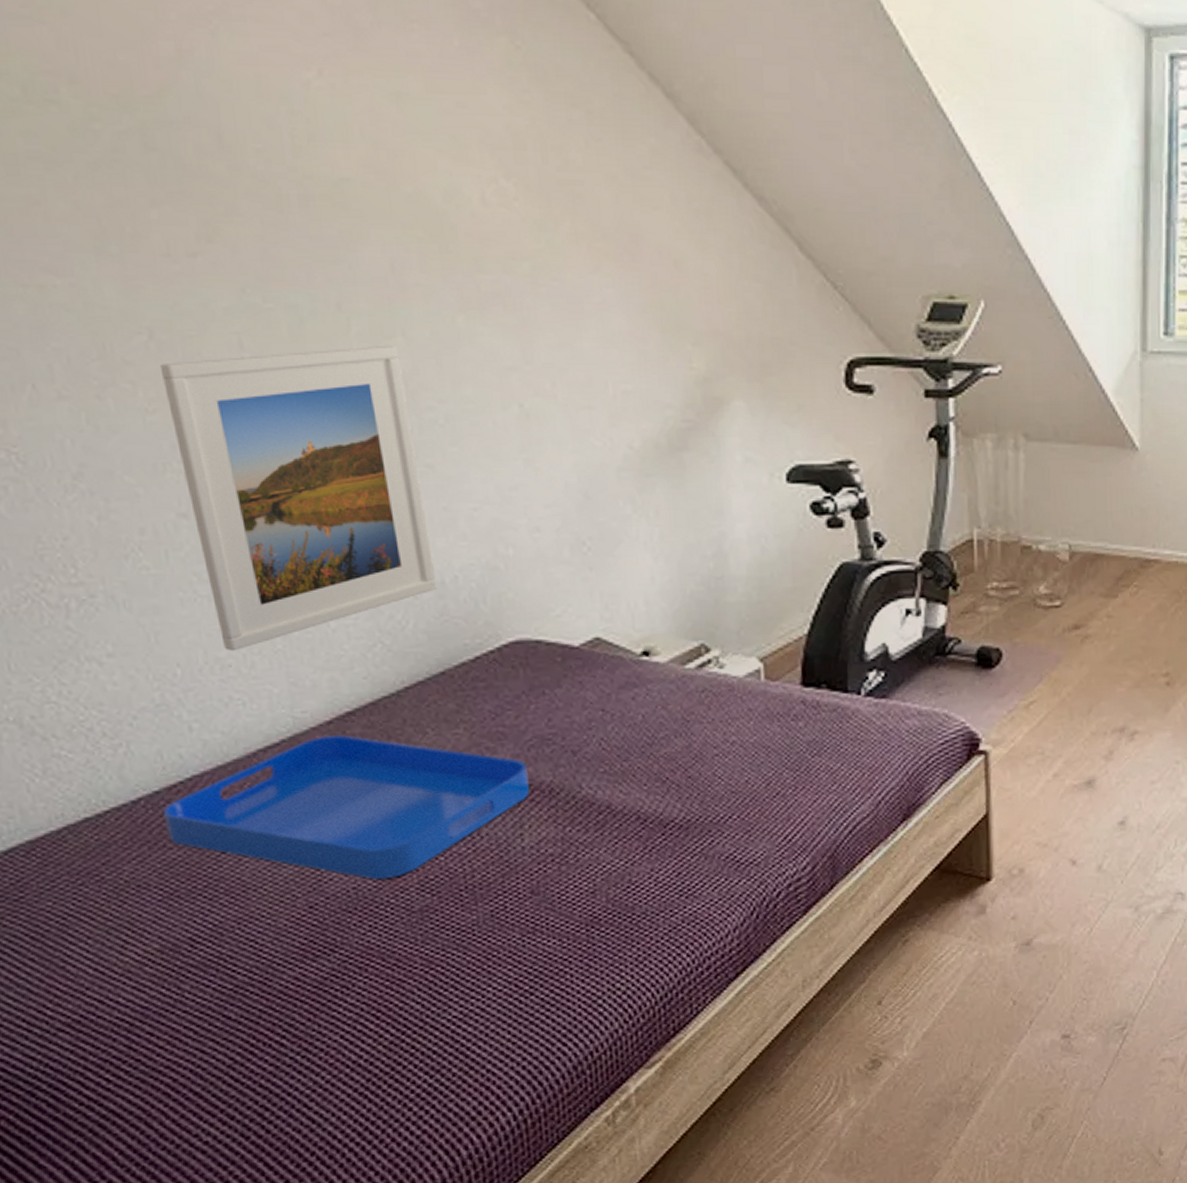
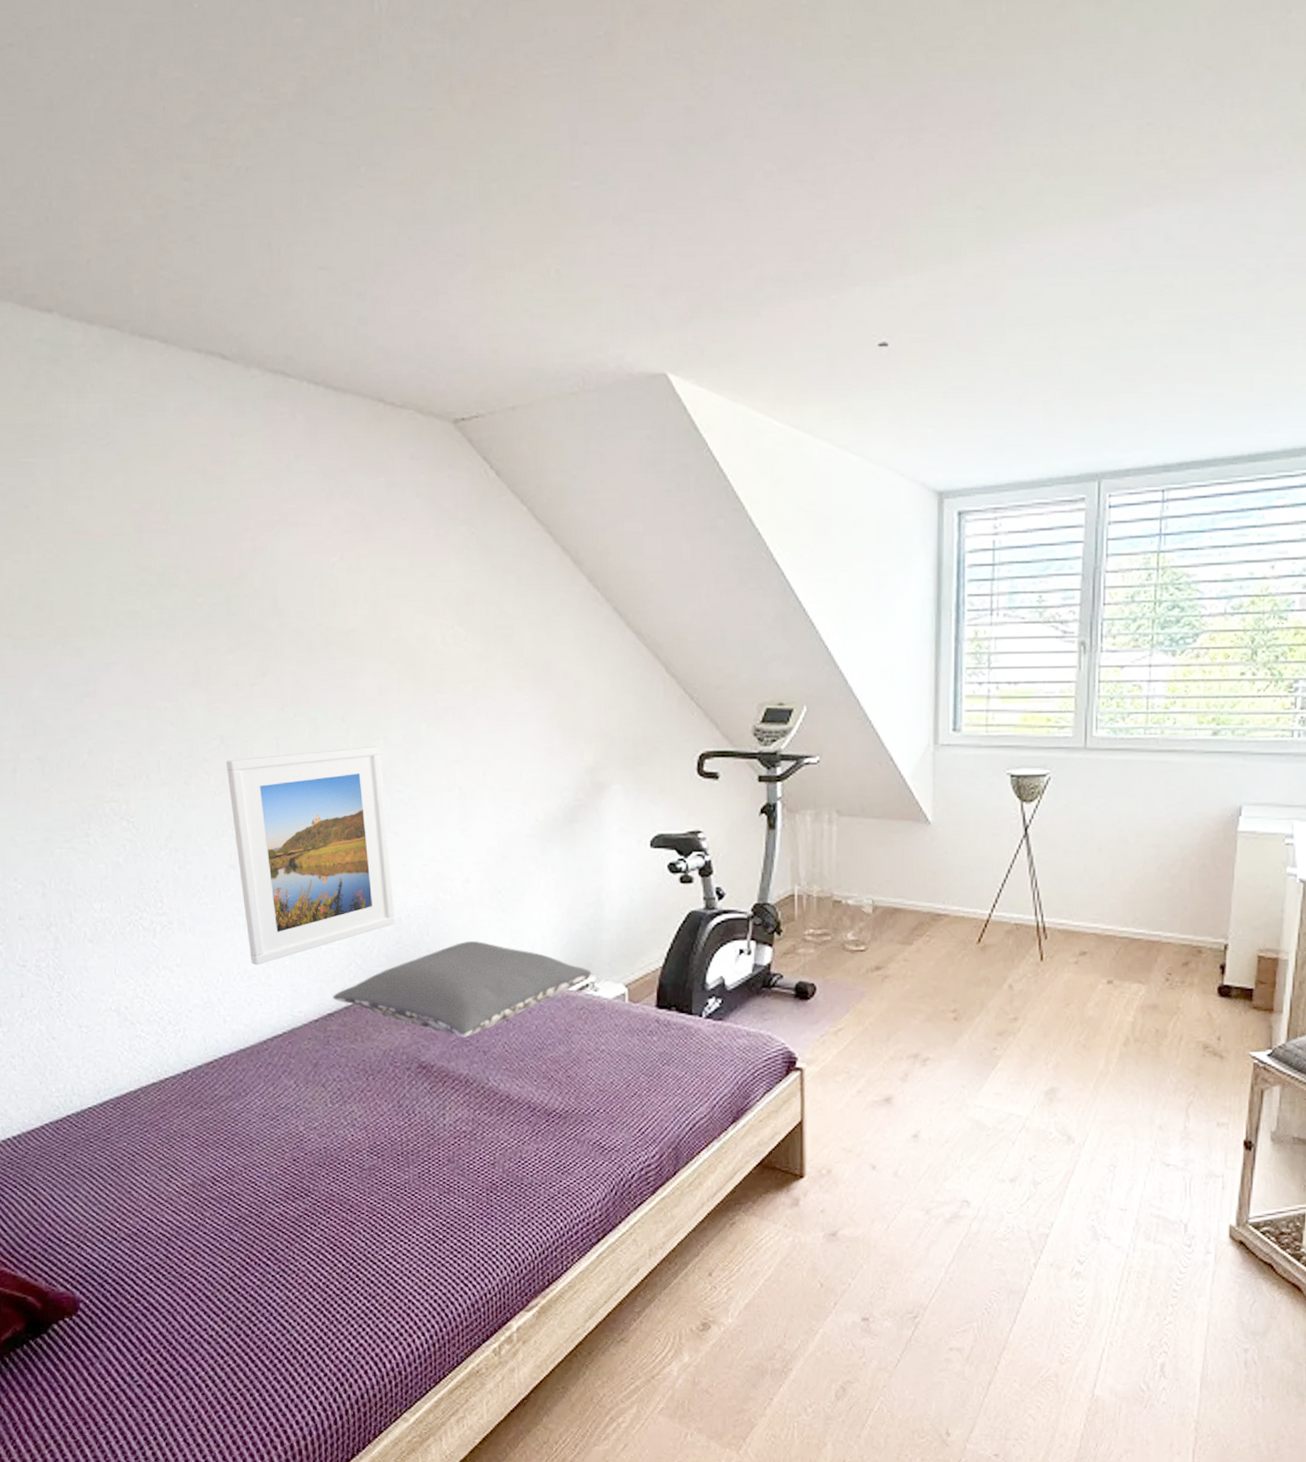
serving tray: present [163,735,531,880] -> none [202,1031,452,1142]
pillow: none [351,609,715,734] -> present [333,941,592,1037]

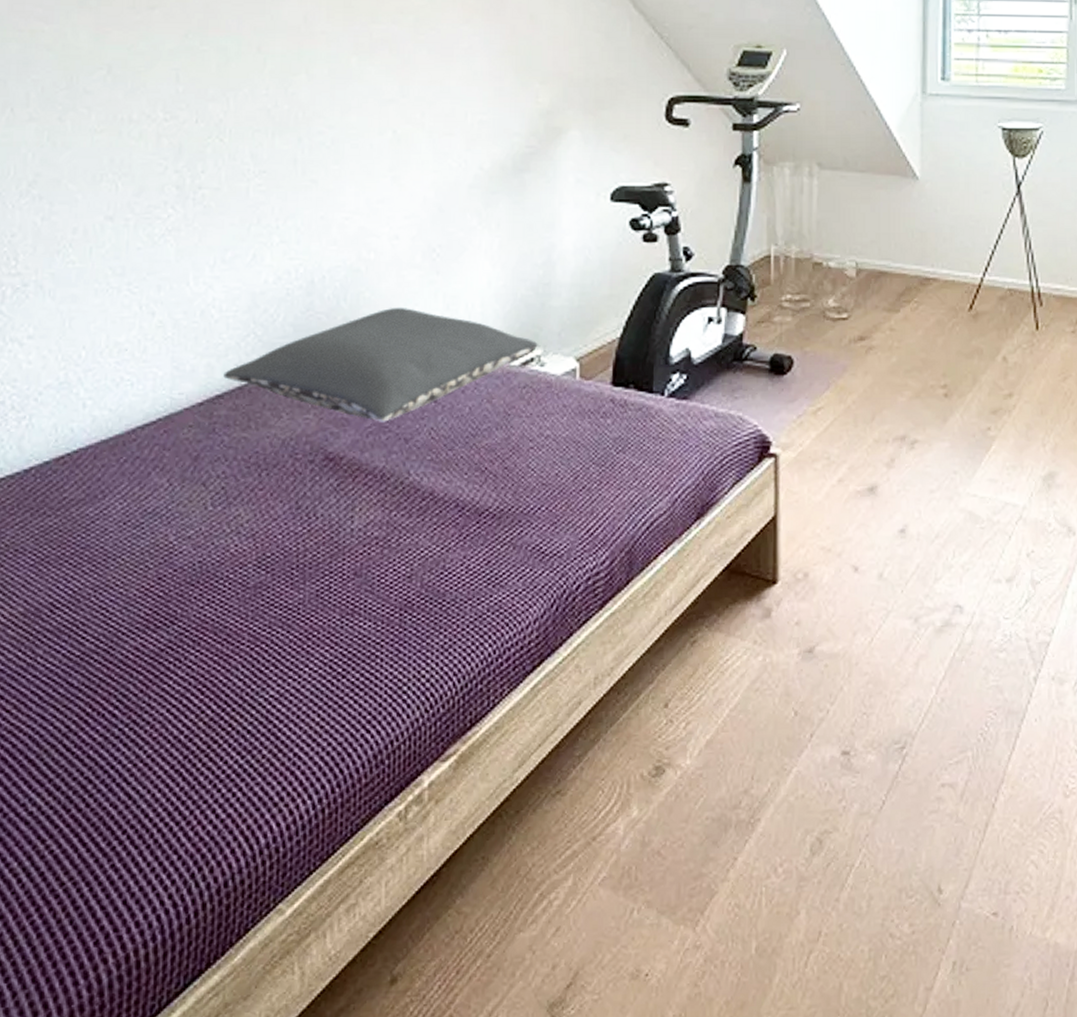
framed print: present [225,745,396,966] -> none [111,80,307,337]

